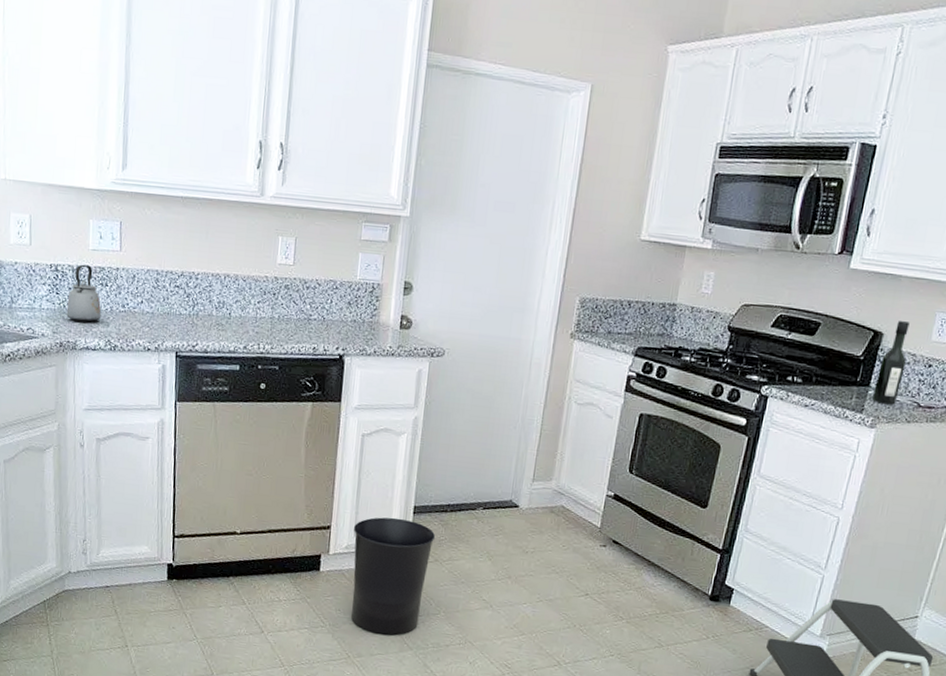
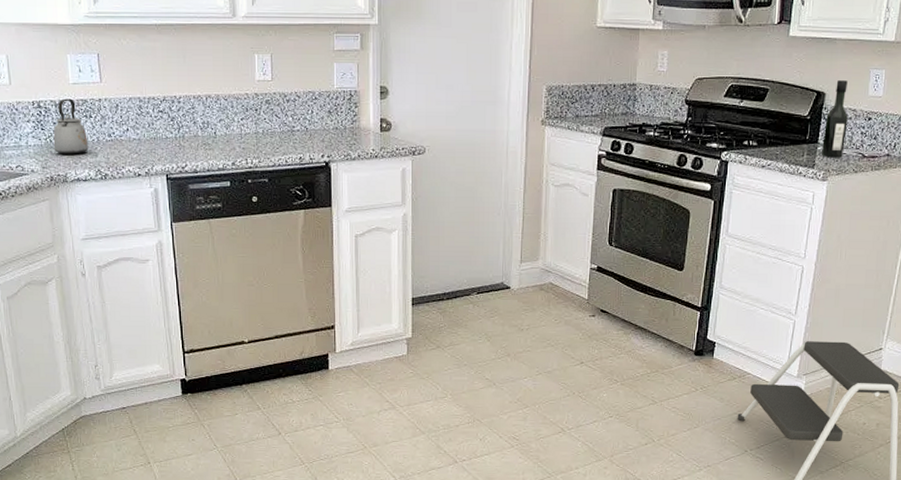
waste bin: present [351,517,436,635] -> none [356,311,435,422]

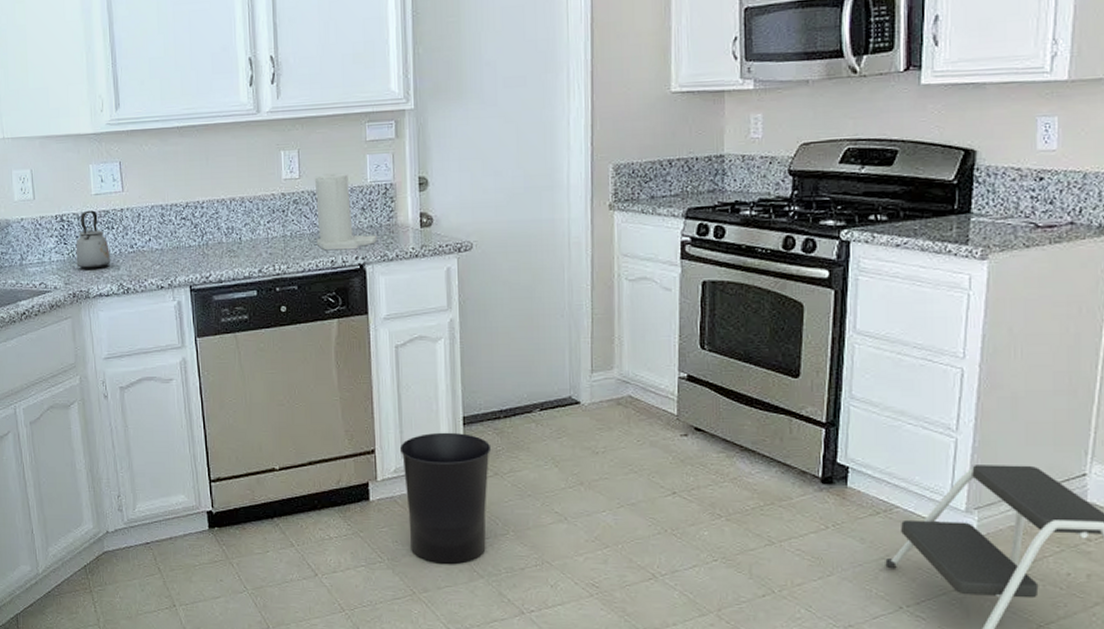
paper towel: none [285,78,343,148] -> present [314,173,378,251]
waste bin: none [356,311,435,422] -> present [399,432,492,564]
bottle: present [822,80,848,158] -> none [977,133,1010,231]

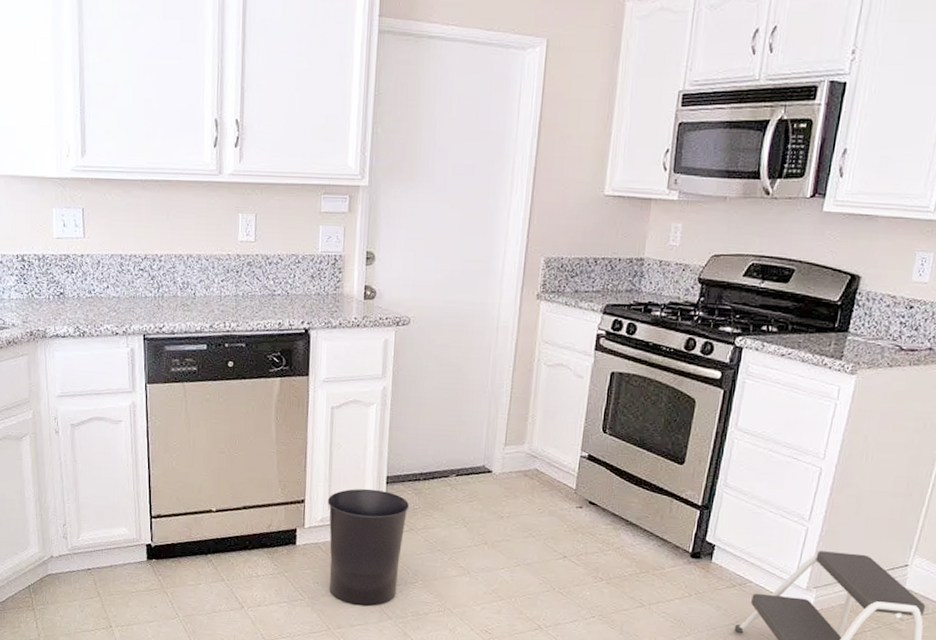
kettle: present [76,210,111,269] -> none [35,253,69,310]
paper towel: present [314,173,378,251] -> none [266,240,324,315]

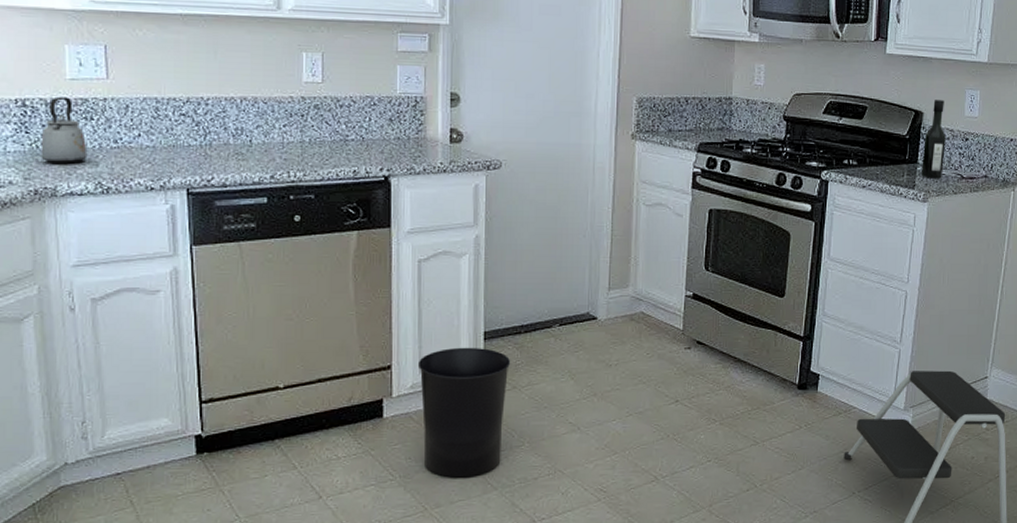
kettle: none [35,253,69,310] -> present [41,96,88,164]
bottle: none [852,263,888,350] -> present [921,100,946,179]

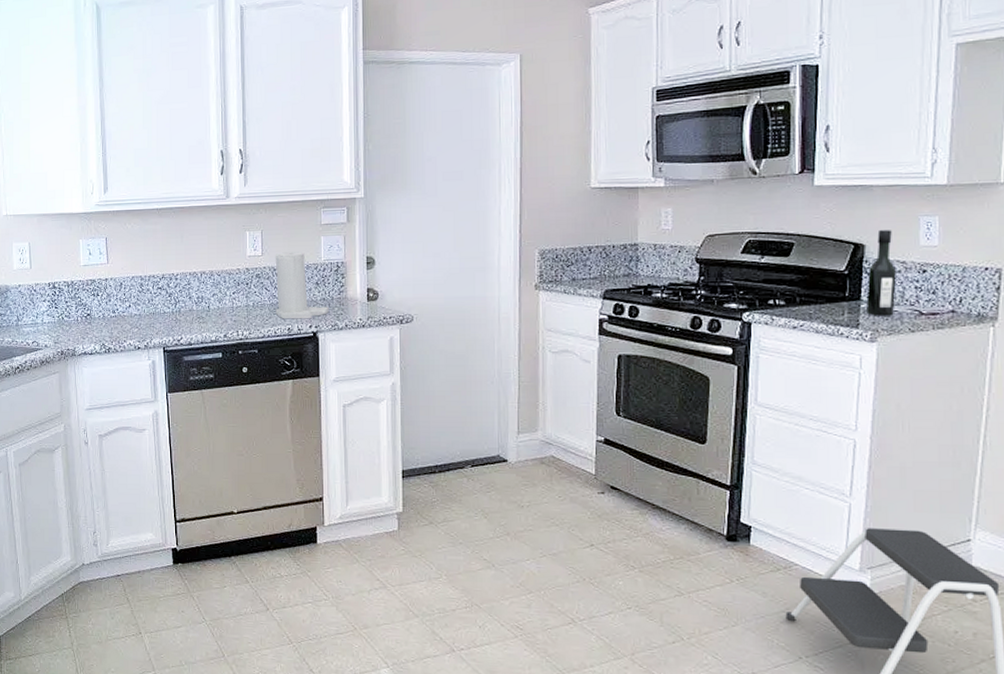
kettle: present [41,96,88,164] -> none [65,279,95,330]
paper towel: none [338,80,406,161] -> present [275,252,330,319]
waste bin: present [417,347,511,478] -> none [345,483,427,603]

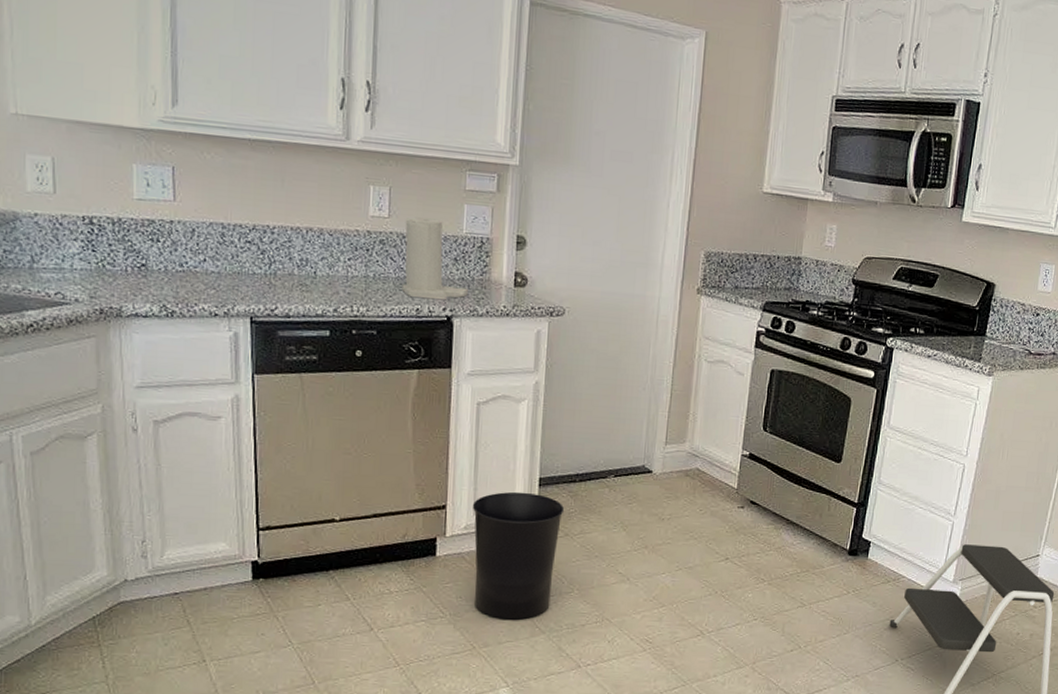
waste bin: none [345,483,427,603] -> present [472,491,565,620]
bottle: present [866,230,896,316] -> none [988,272,1018,353]

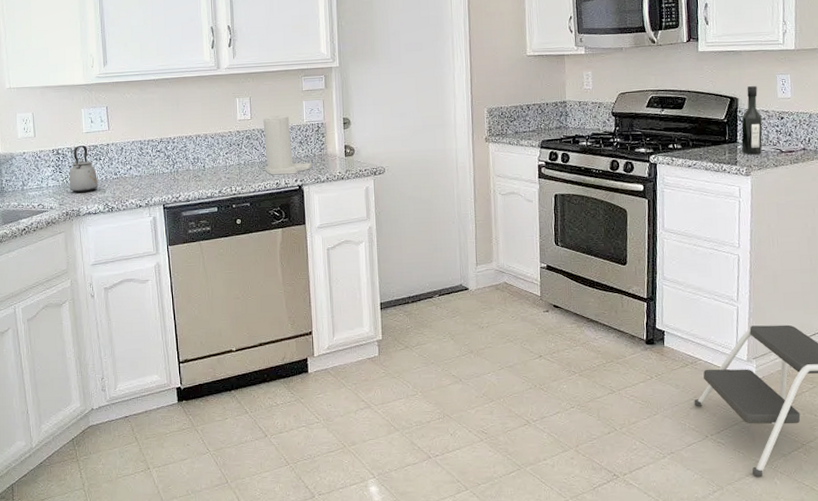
kettle: none [107,216,153,285] -> present [69,145,98,193]
waste bin: present [472,491,565,620] -> none [331,315,403,421]
bottle: none [988,272,1018,353] -> present [741,86,763,155]

